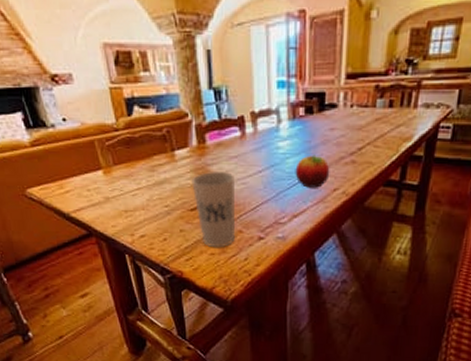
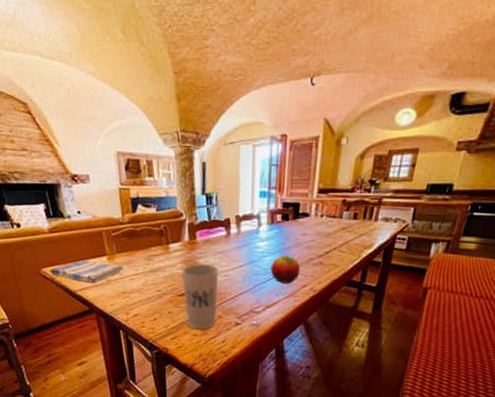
dish towel: none [36,176,123,202] -> present [50,260,123,283]

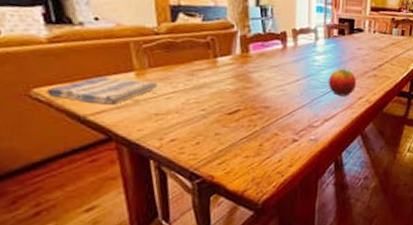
cup: present [181,263,219,330] -> none [231,78,274,151]

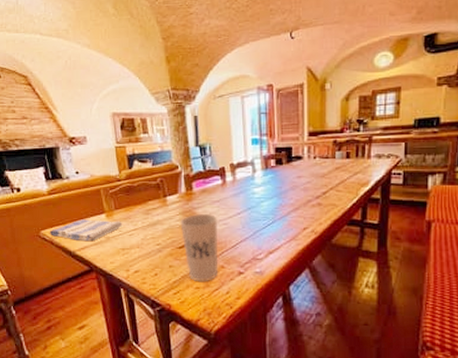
cup: none [231,78,274,151] -> present [180,214,219,282]
fruit: present [328,68,357,96] -> none [269,198,300,227]

